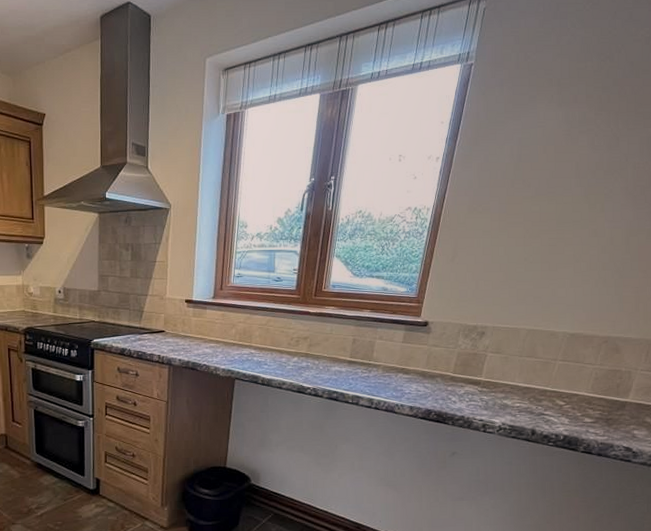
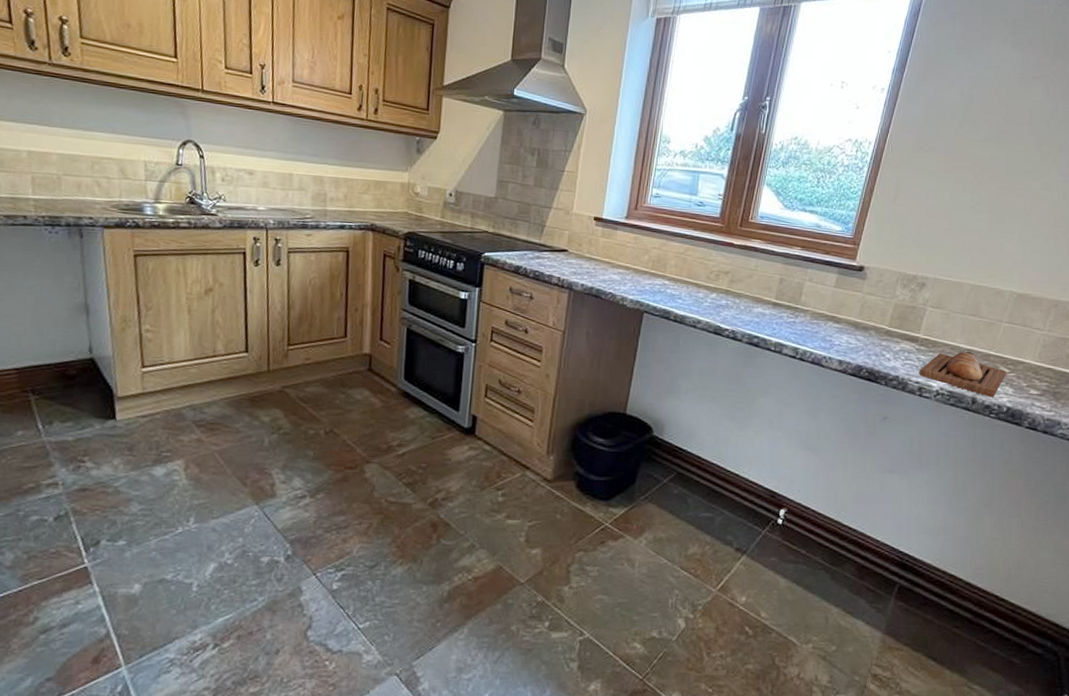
bread loaf: none [482,390,562,428] -> present [919,352,1007,398]

